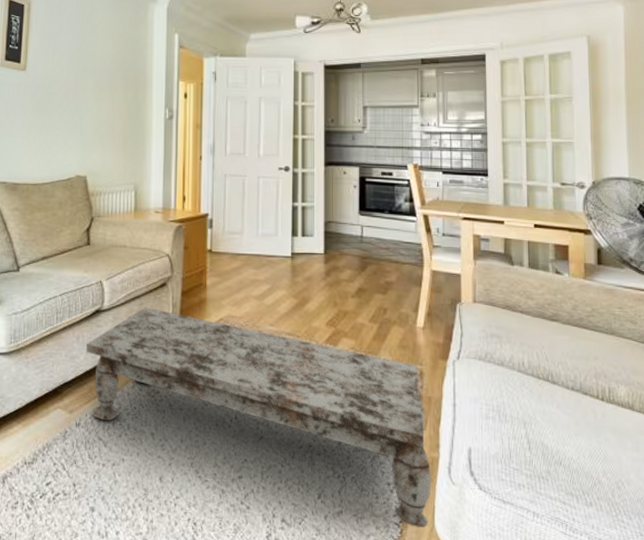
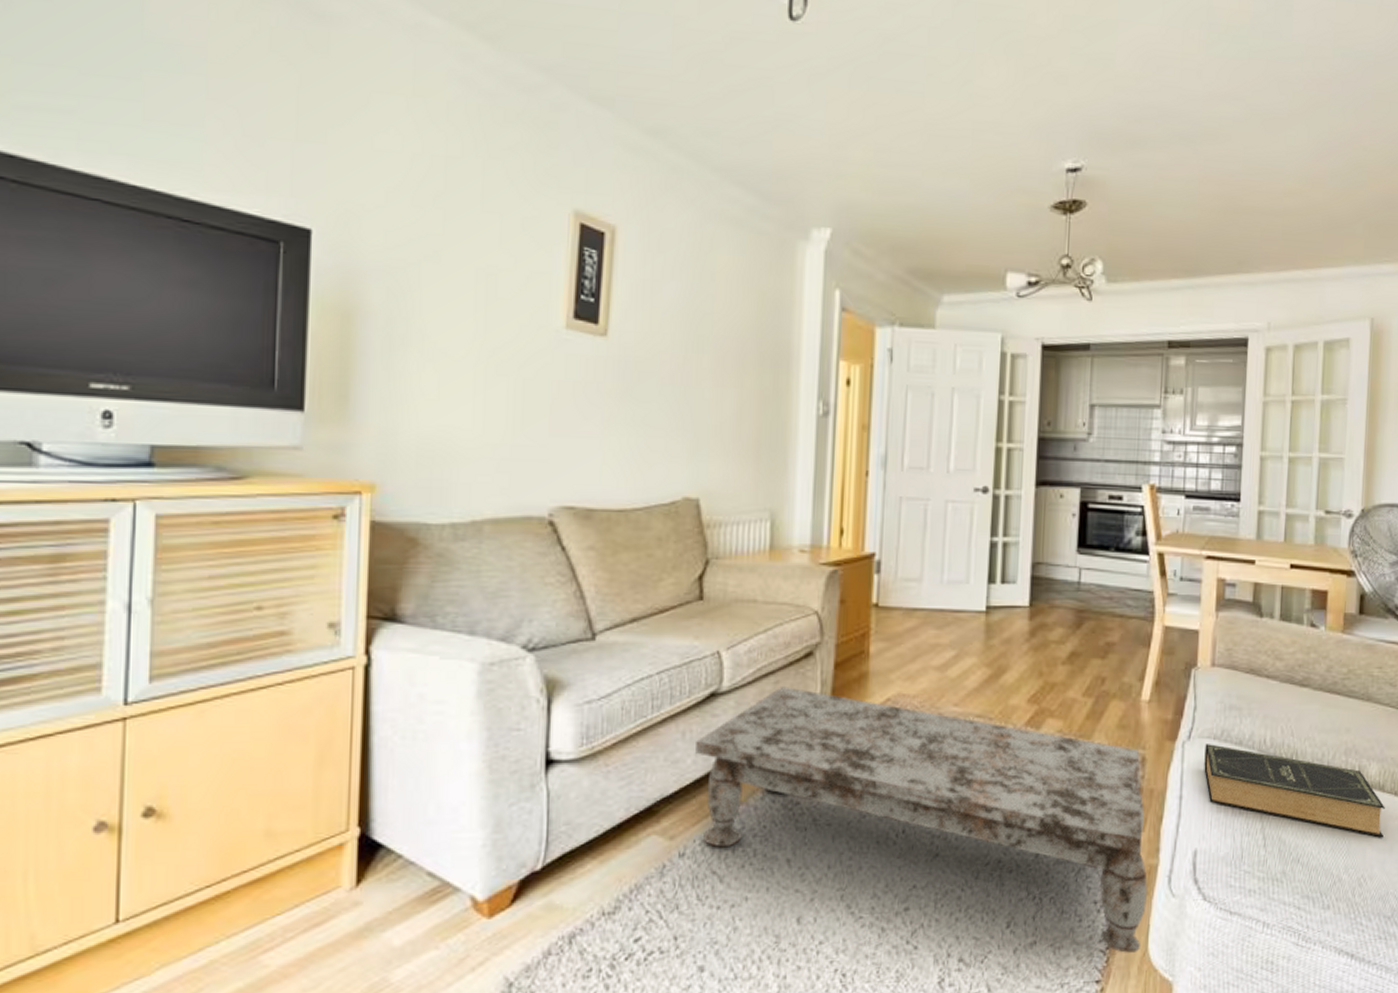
book: none [472,363,637,449] -> present [1204,744,1385,838]

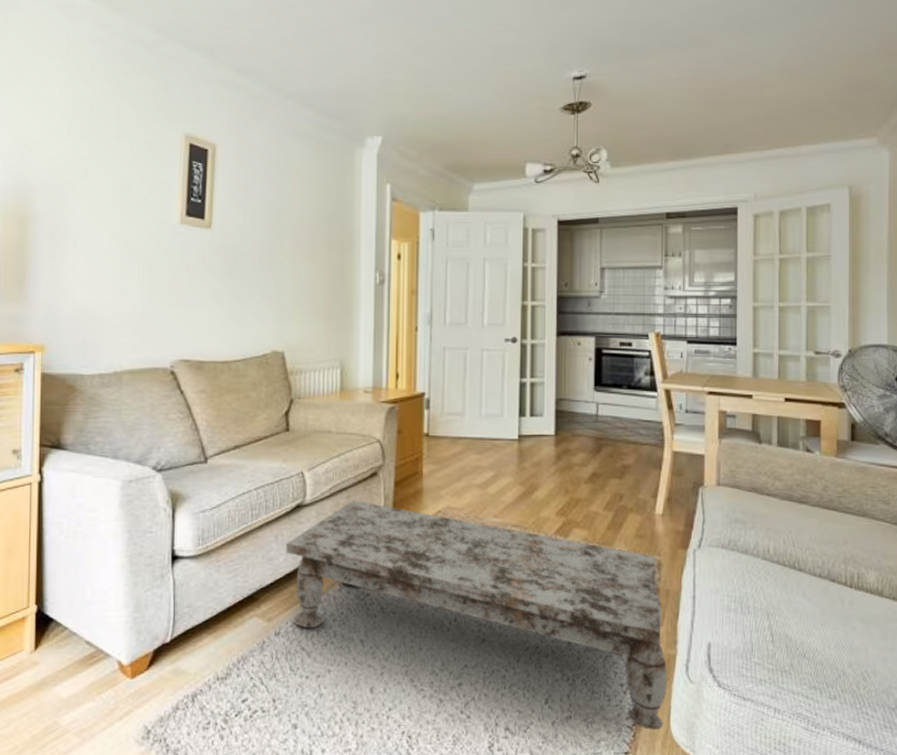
book: present [1204,744,1385,838] -> none [714,552,884,638]

